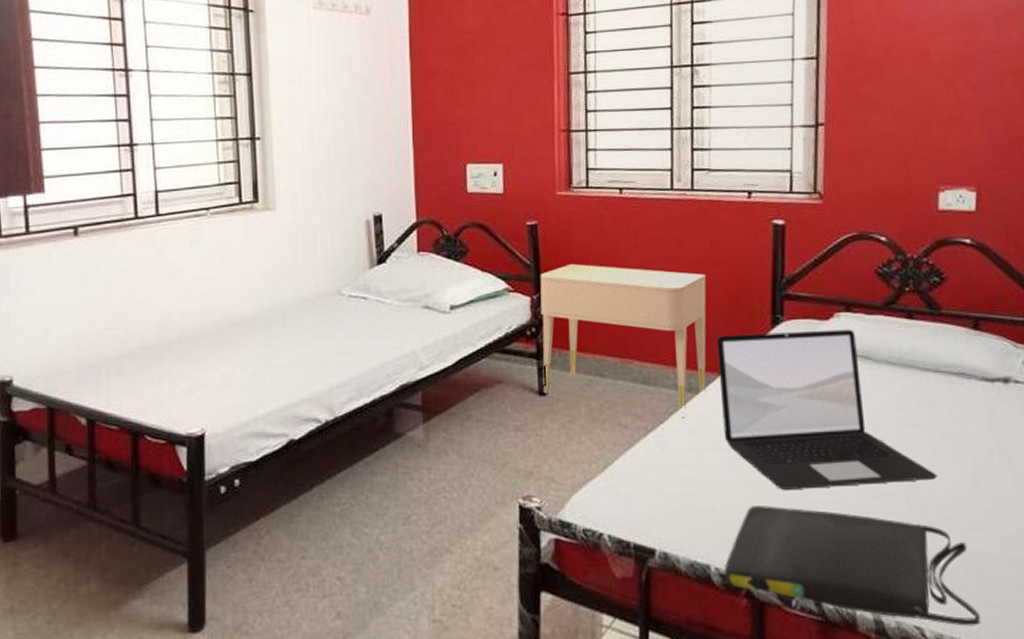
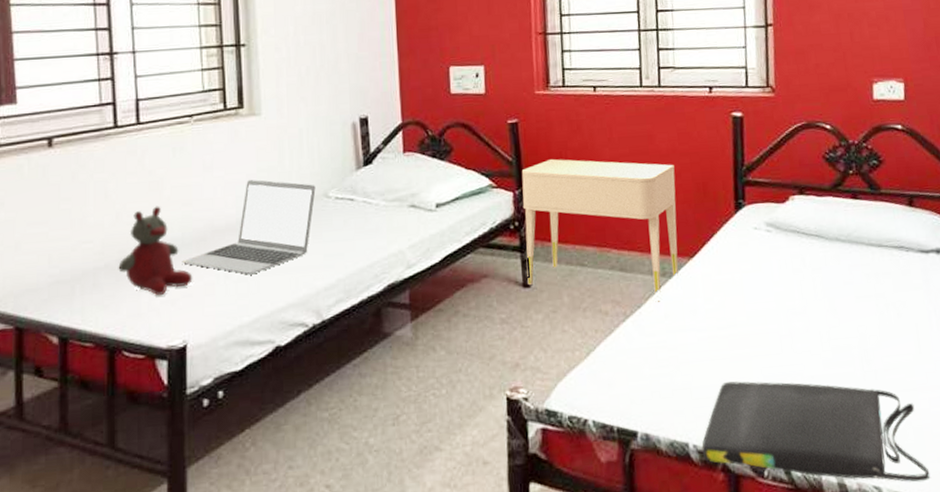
stuffed bear: none [140,297,210,385] -> present [118,206,193,296]
laptop: none [200,273,329,369] -> present [182,179,316,275]
laptop: present [716,329,938,490] -> none [686,210,886,365]

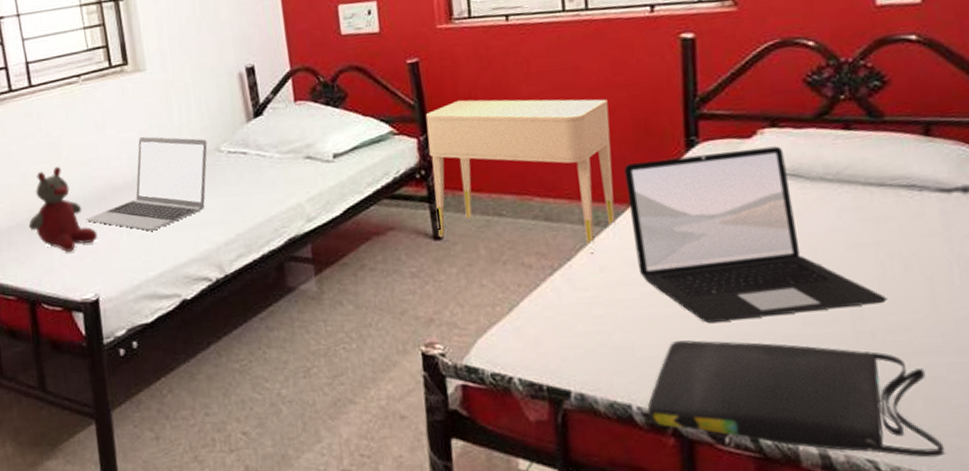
laptop: none [686,210,886,365] -> present [624,146,887,323]

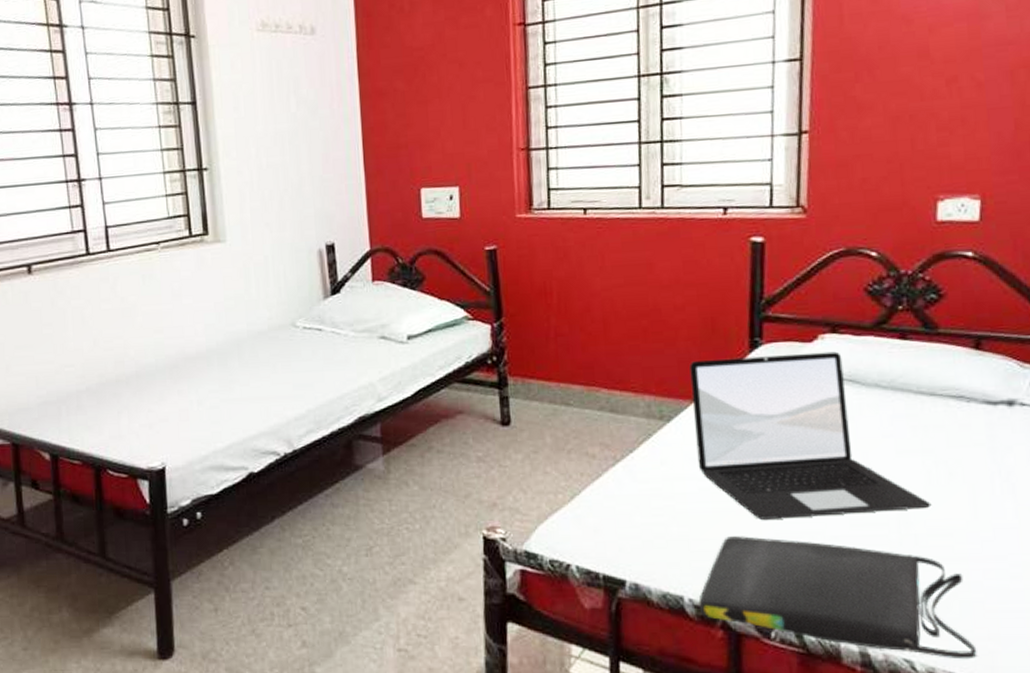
stuffed bear: present [28,166,98,253] -> none [98,332,168,420]
laptop: present [86,136,208,231] -> none [157,307,283,403]
nightstand: present [425,99,616,254] -> none [500,289,679,447]

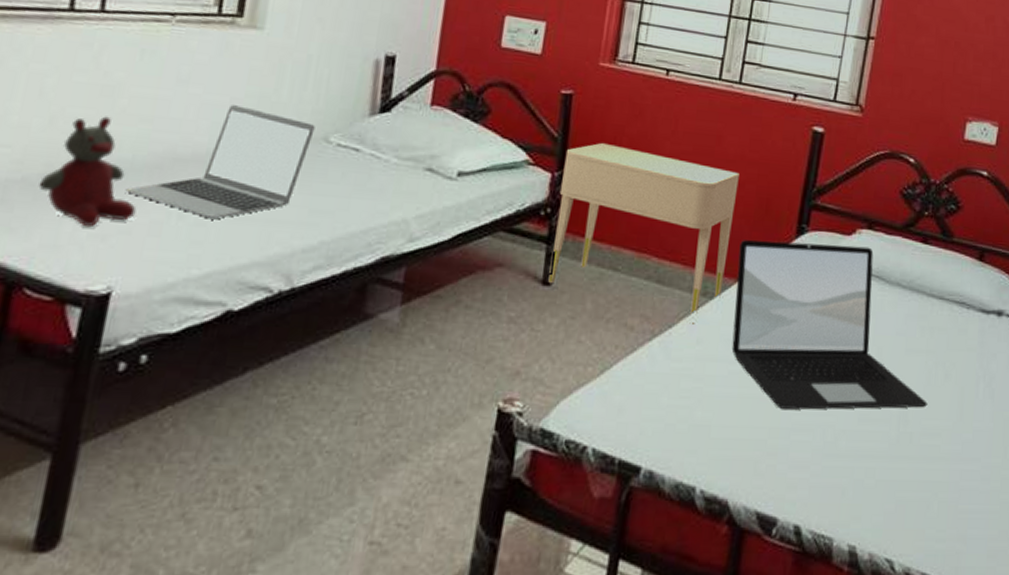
stuffed bear: none [98,332,168,420] -> present [38,116,137,228]
laptop: none [157,307,283,403] -> present [125,104,315,220]
nightstand: none [500,289,679,447] -> present [548,143,739,324]
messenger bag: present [698,536,977,660] -> none [709,424,947,560]

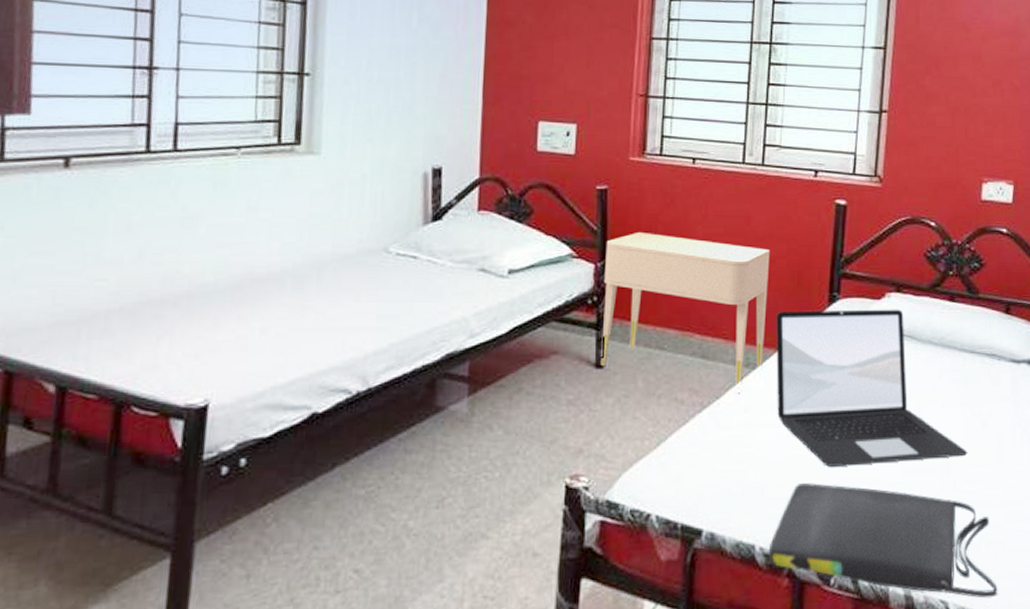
stuffed bear: present [38,116,137,228] -> none [135,245,223,347]
laptop: present [125,104,315,220] -> none [211,224,375,331]
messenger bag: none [709,424,947,560] -> present [768,483,998,599]

